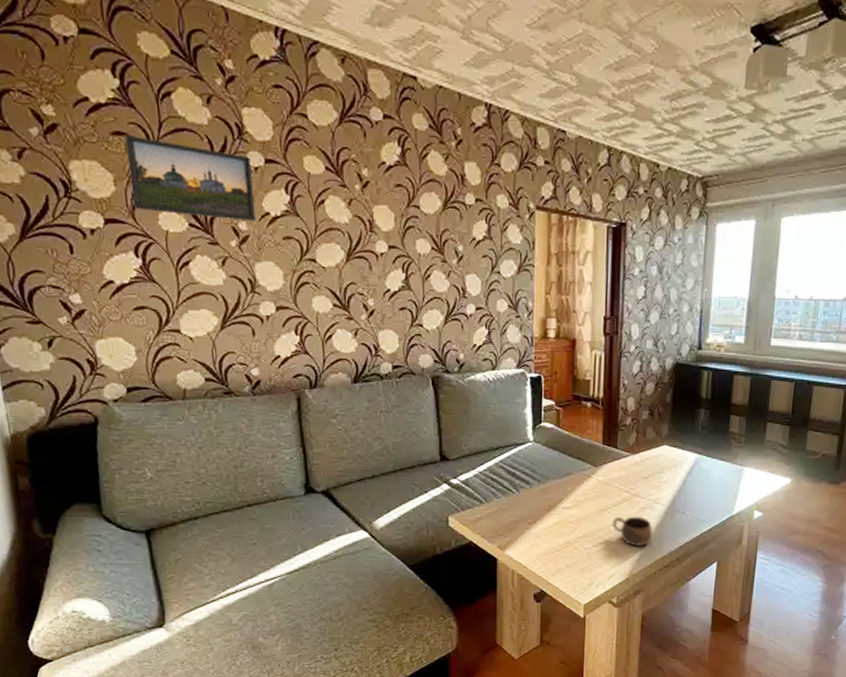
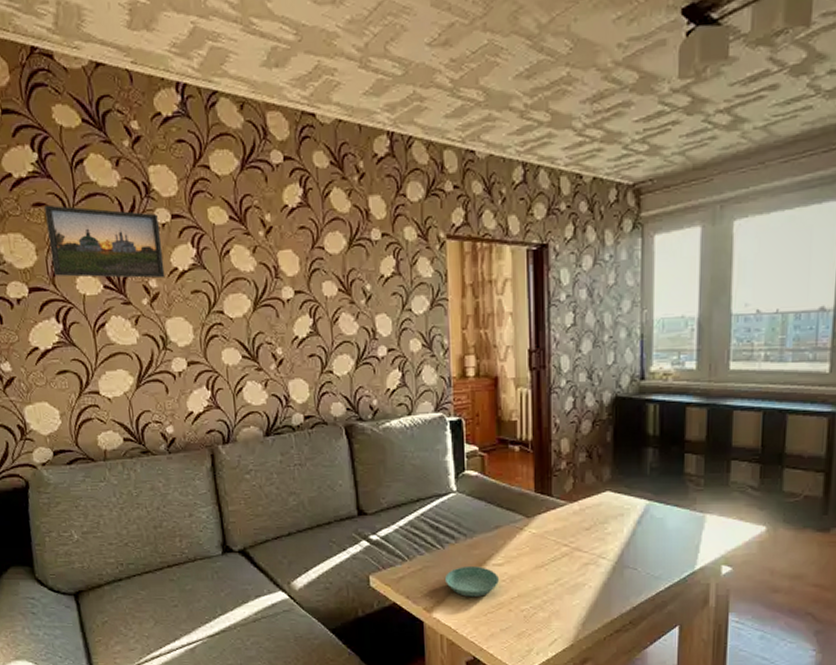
saucer: none [518,509,567,536] -> present [444,566,499,597]
cup: present [612,516,654,546] -> none [551,573,600,608]

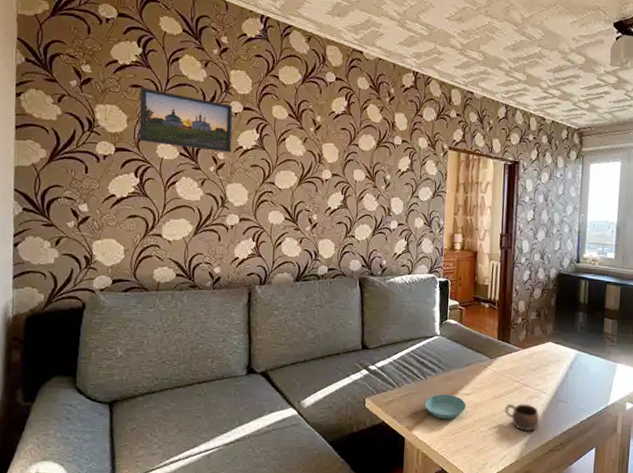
cup: none [551,573,600,608] -> present [505,403,540,431]

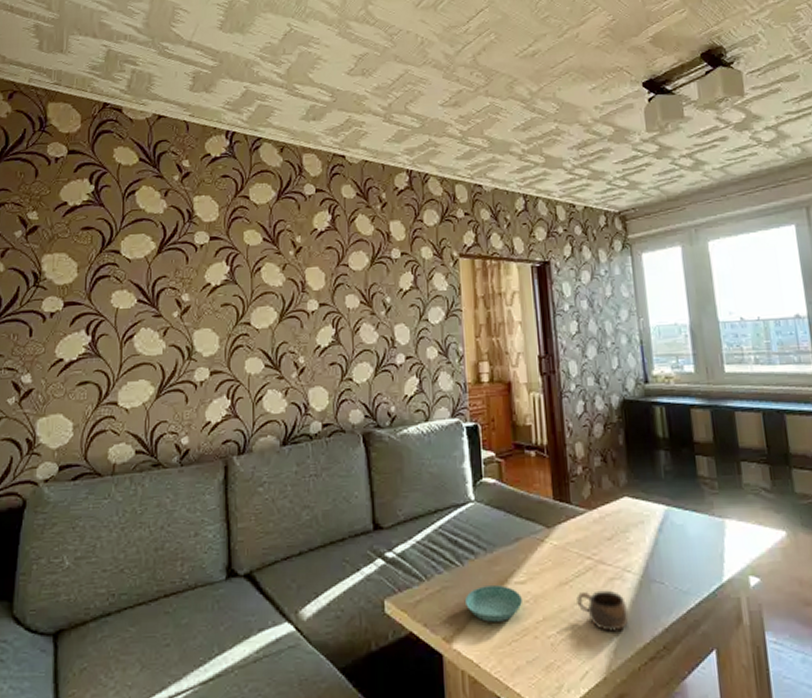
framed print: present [139,87,233,153] -> none [91,228,198,293]

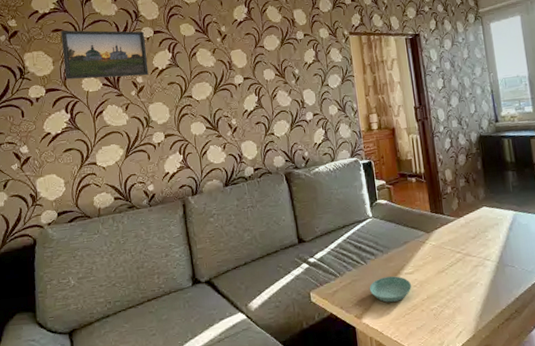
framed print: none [91,228,198,293] -> present [61,30,149,80]
cup: present [576,590,629,632] -> none [451,274,490,303]

